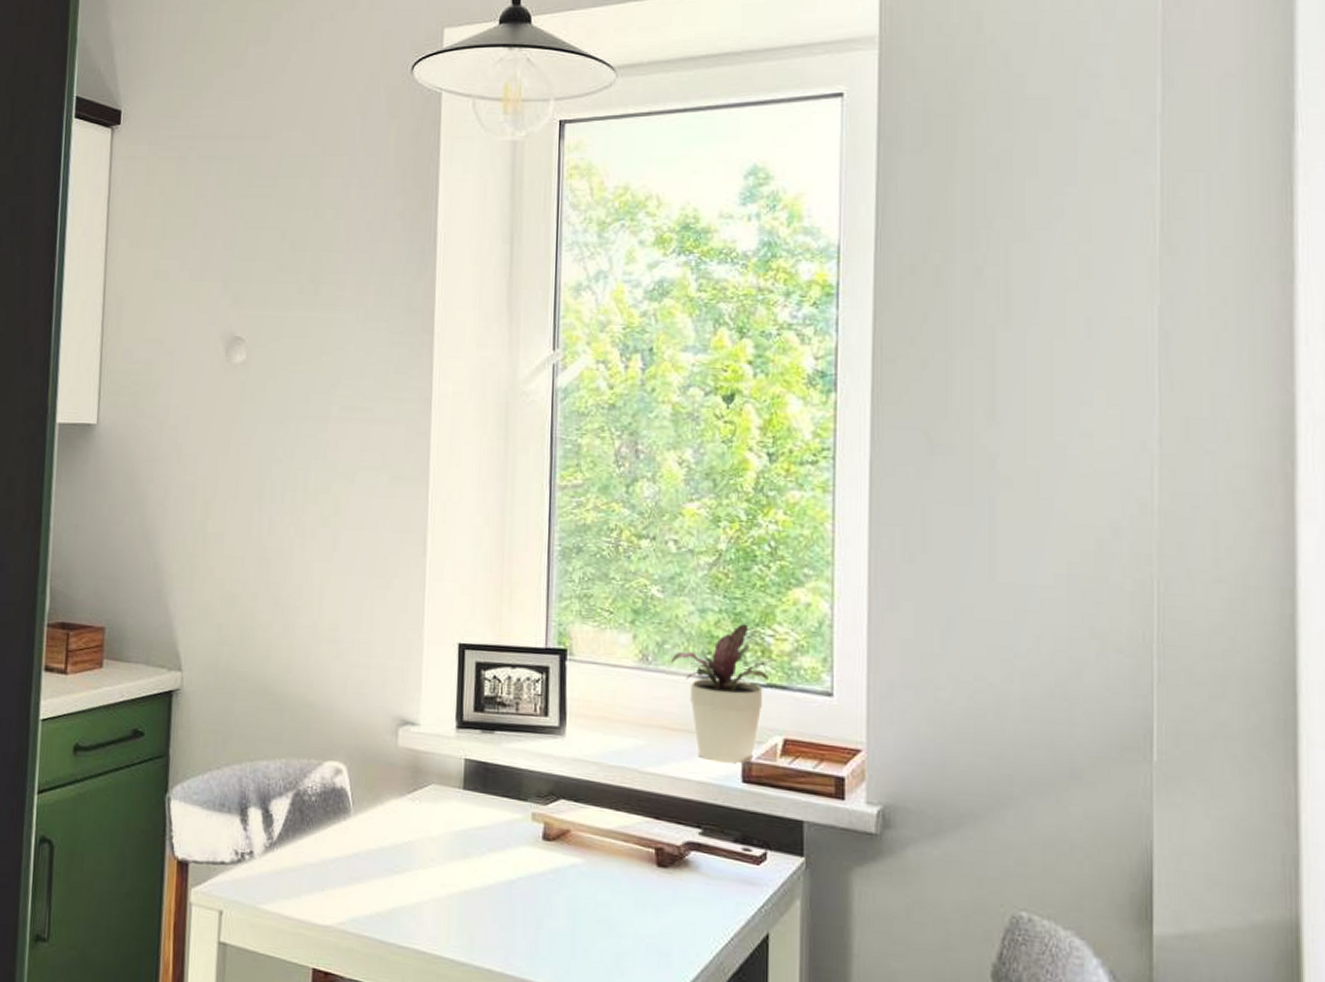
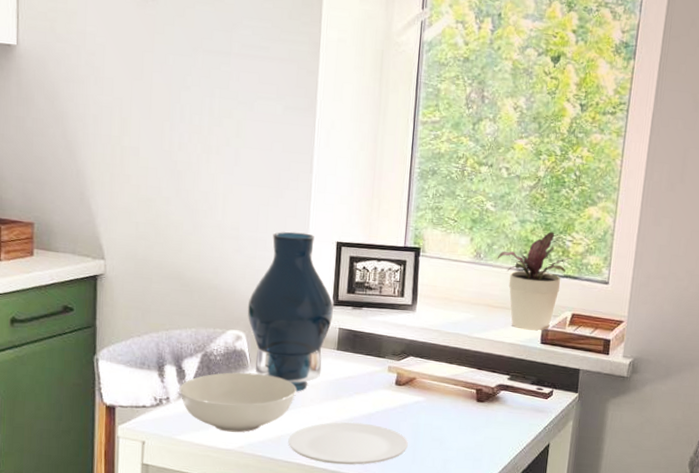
bowl: none [265,818,412,903] -> present [179,372,297,433]
vase: none [348,631,457,847] -> present [247,231,333,392]
plate: none [402,891,564,956] -> present [288,422,408,465]

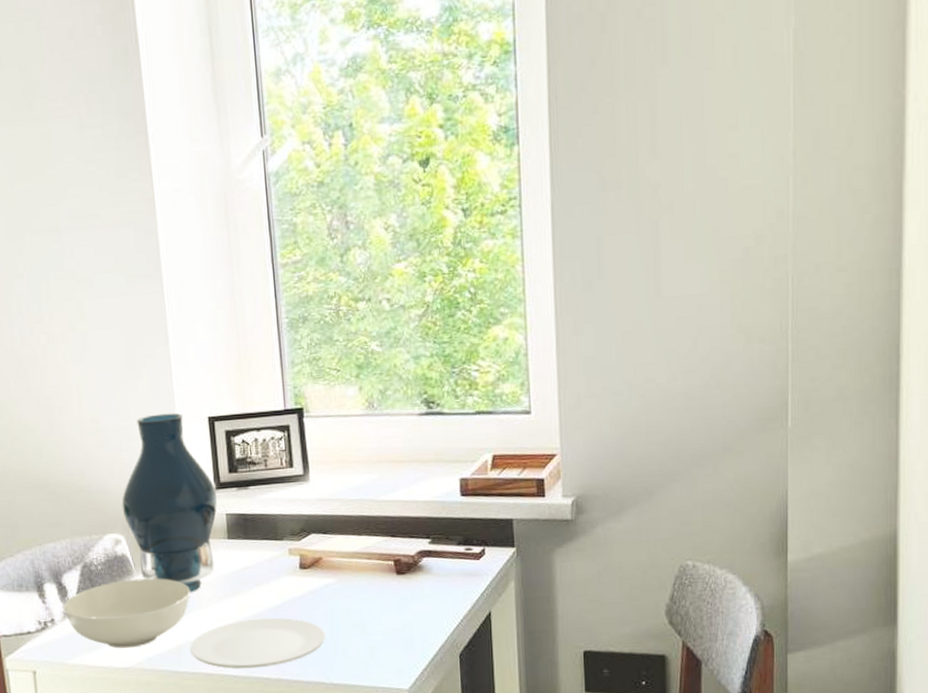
potted plant: present [497,231,575,331] -> none [393,363,485,483]

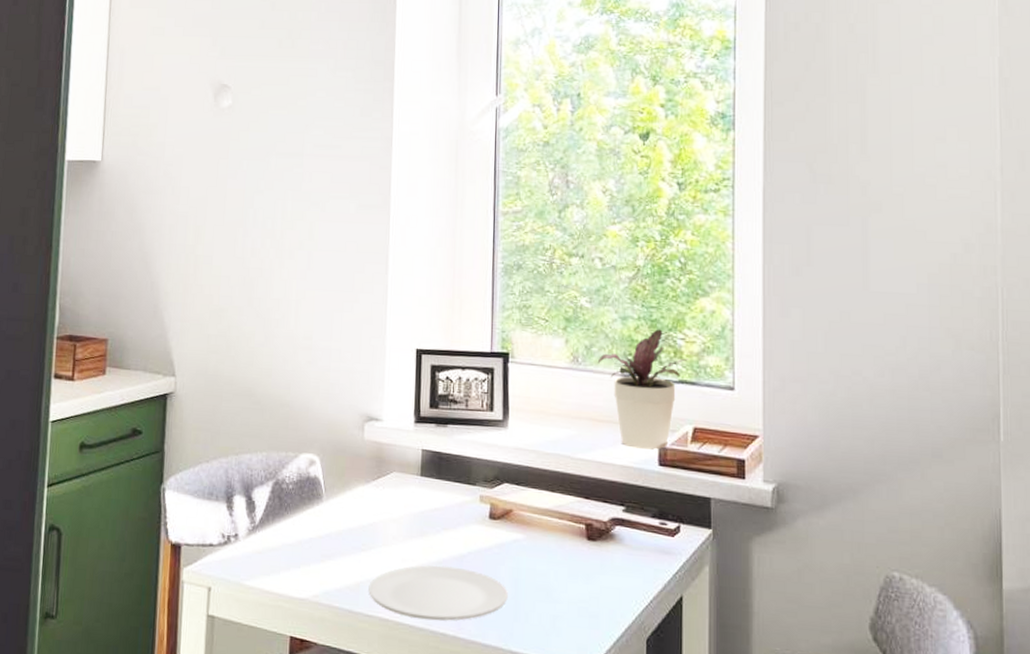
bowl: present [63,578,190,648] -> none [248,503,377,578]
vase: present [121,413,217,593] -> none [321,339,415,528]
potted plant: none [393,363,485,483] -> present [597,329,689,450]

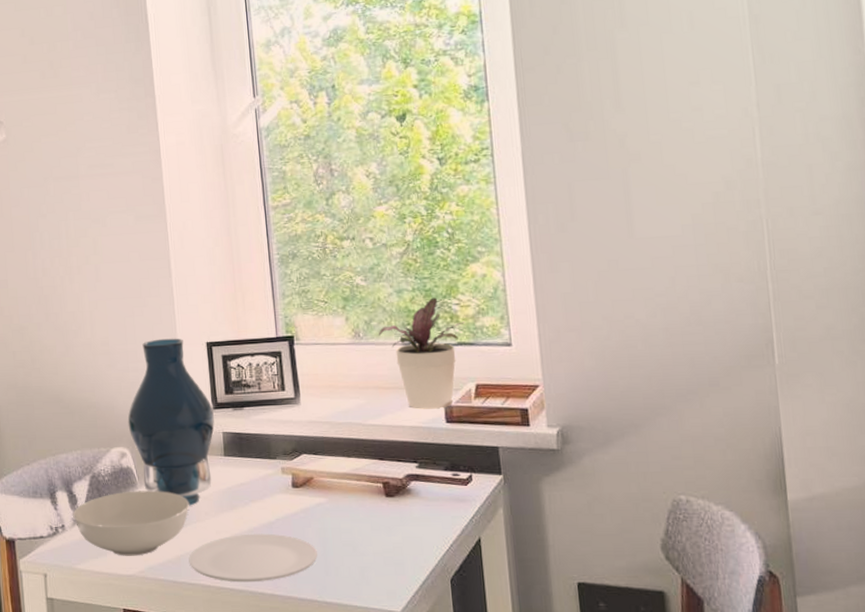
bowl: none [248,503,377,578] -> present [73,490,189,556]
vase: none [321,339,415,528] -> present [127,338,215,506]

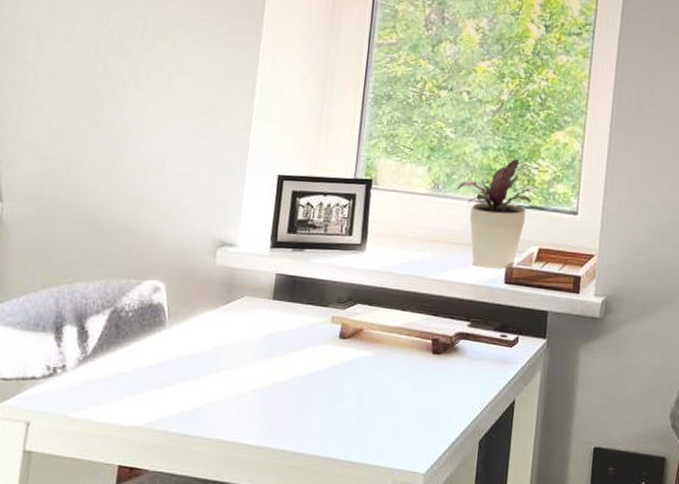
bowl: present [73,490,189,556] -> none [79,330,222,405]
vase: present [127,338,215,506] -> none [169,165,271,352]
plate: present [188,533,318,583] -> none [208,385,352,439]

